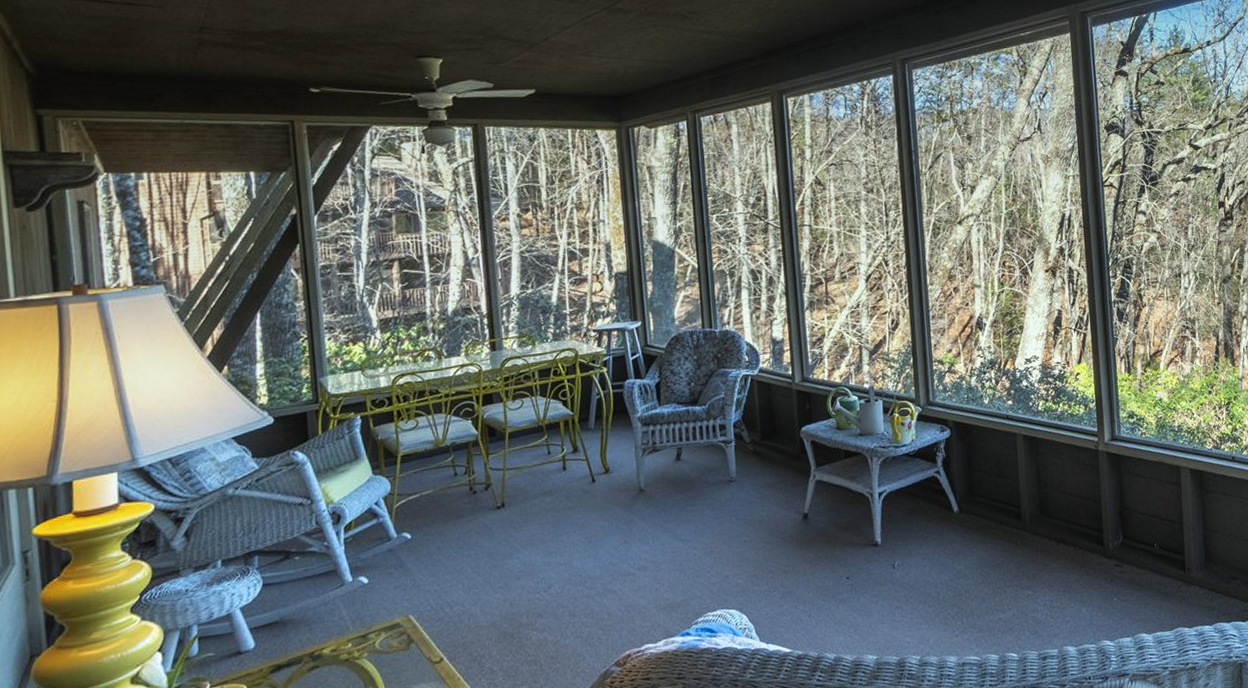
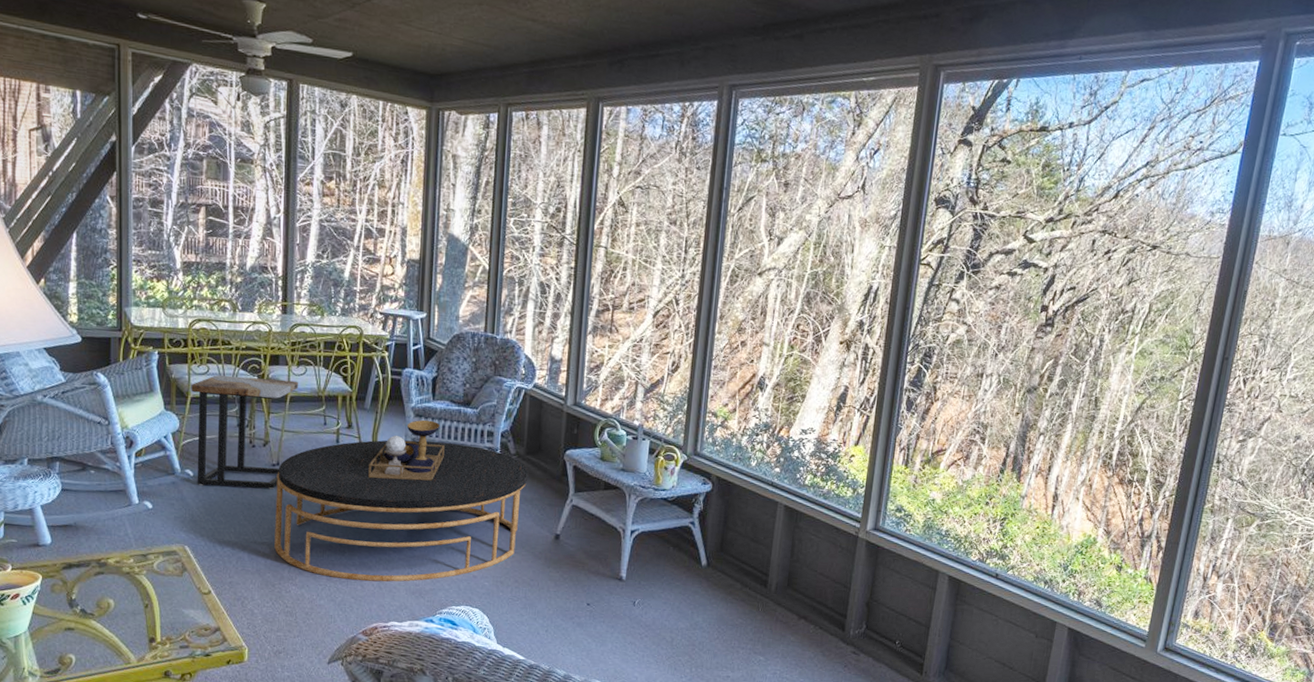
side table: none [400,416,516,548] -> present [191,375,298,490]
coffee table: none [503,426,768,613] -> present [274,419,529,582]

